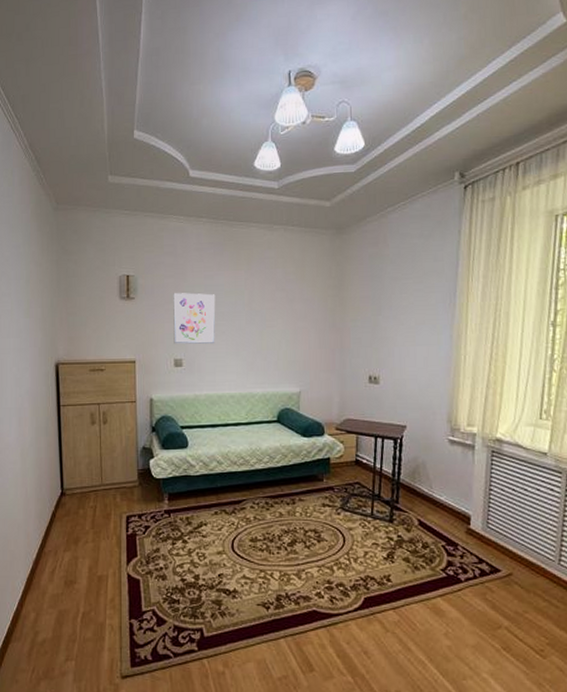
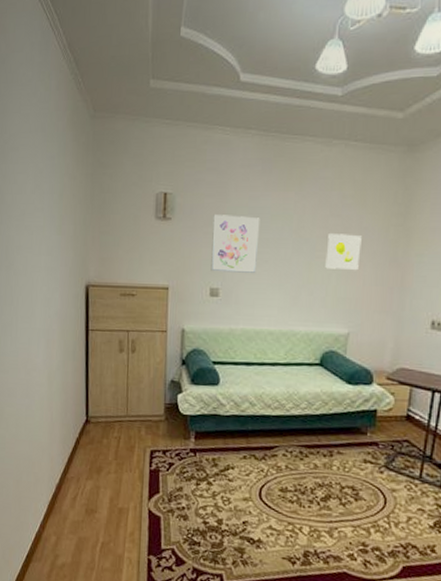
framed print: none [275,305,305,337] -> present [325,234,362,271]

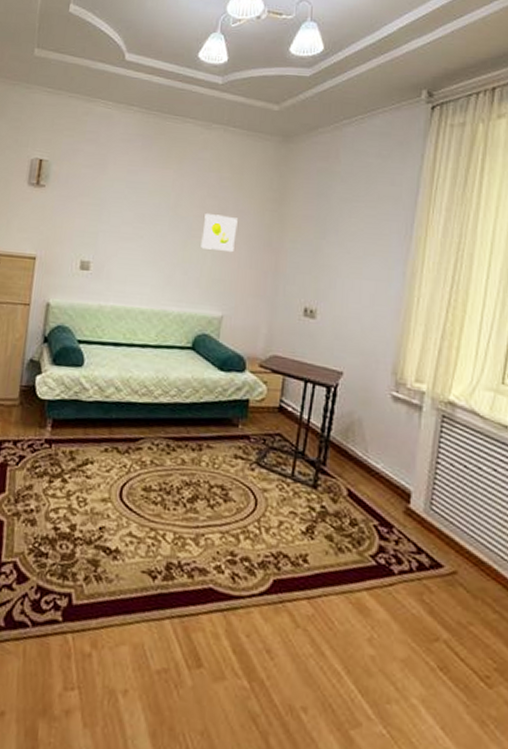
wall art: present [211,215,260,274] -> none [82,186,138,249]

